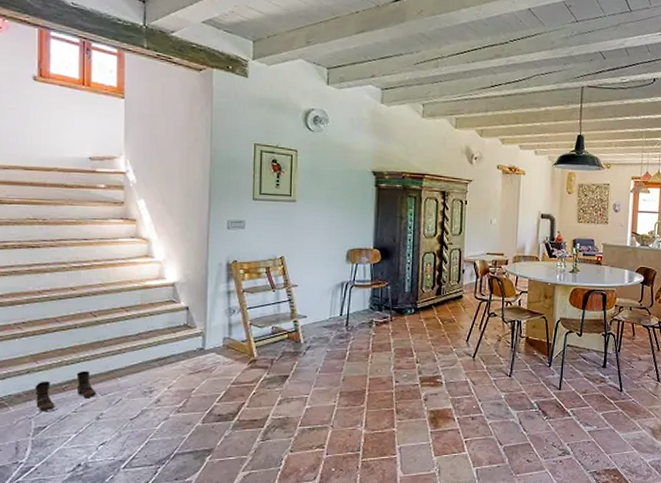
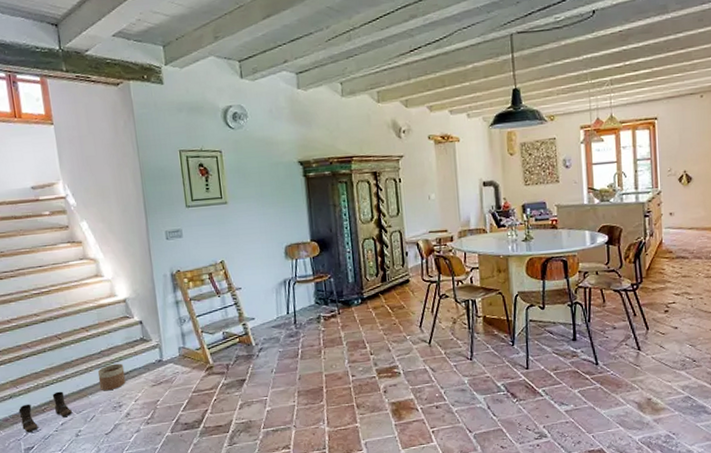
planter: none [131,347,162,375] -> present [97,363,126,391]

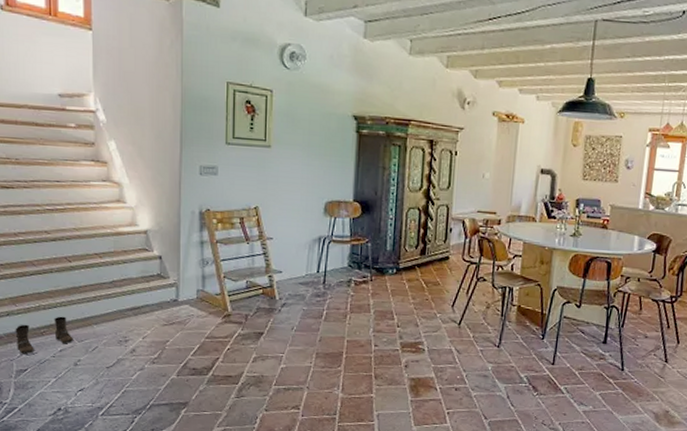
planter: present [97,363,126,391] -> none [106,296,136,324]

